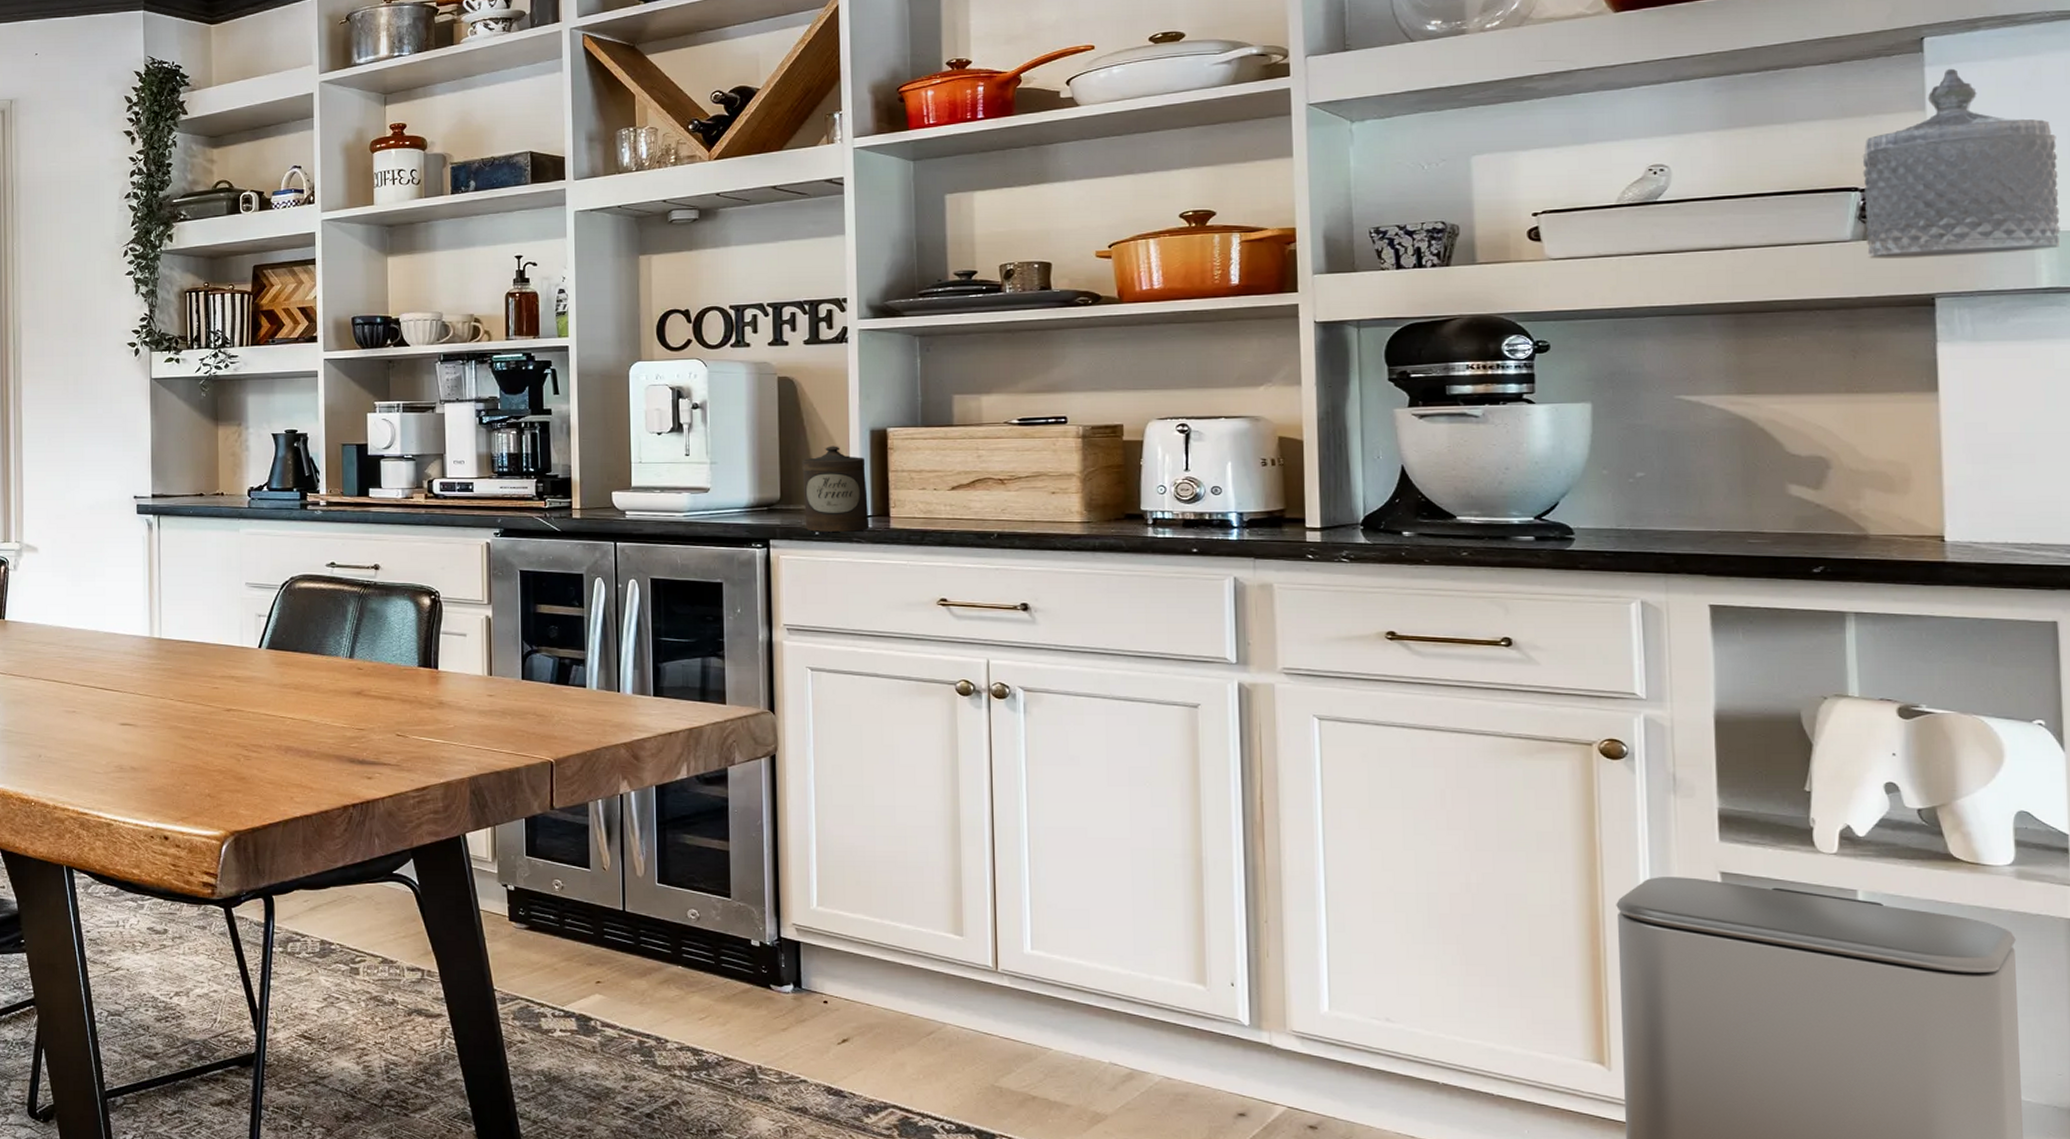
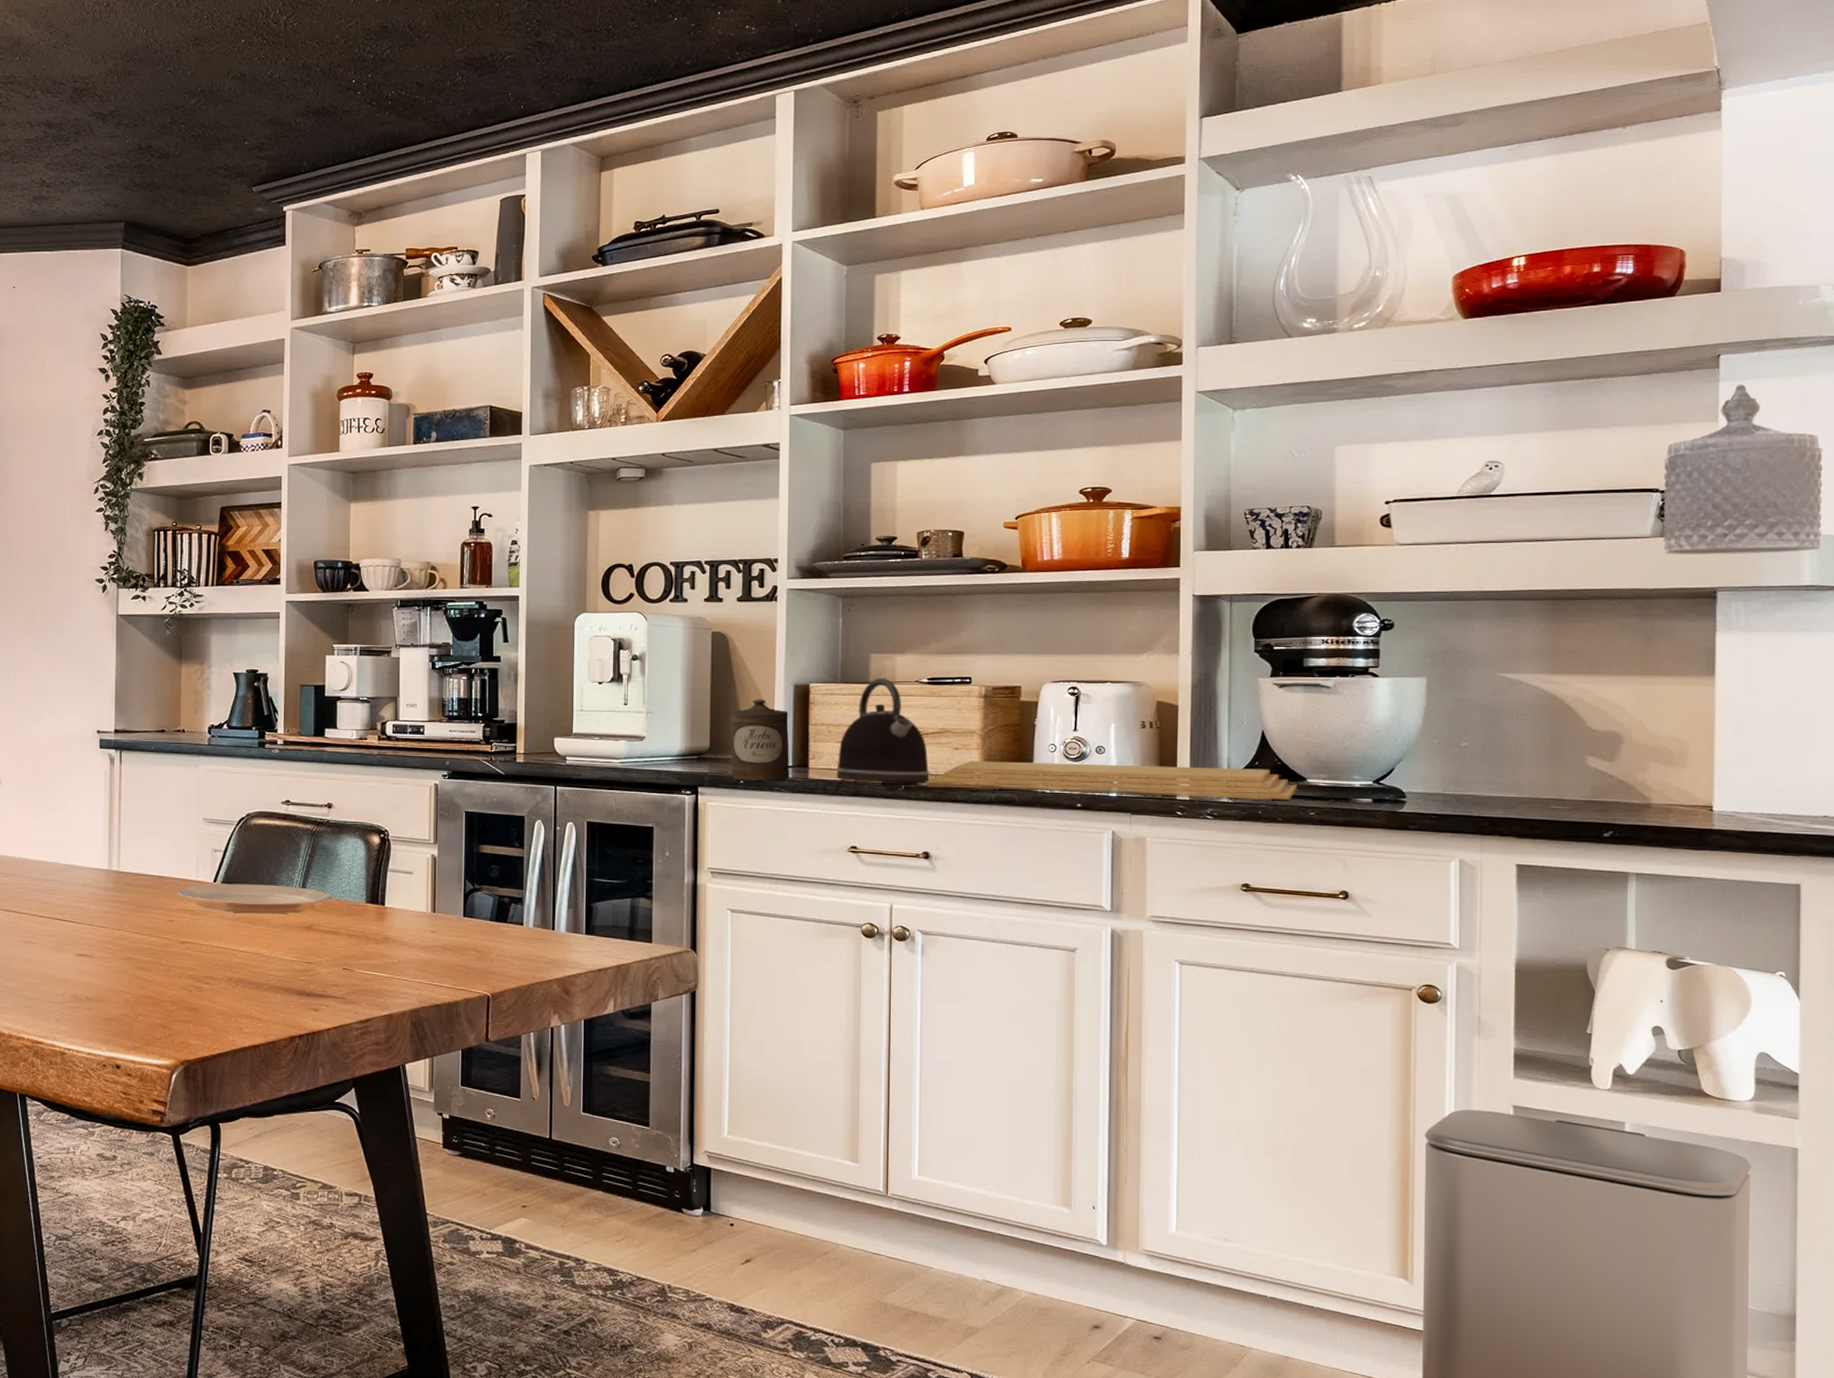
plate: none [221,649,382,680] -> present [176,884,332,914]
kettle: none [919,420,1026,531] -> present [835,678,931,783]
cutting board: none [1020,505,1446,540] -> present [925,760,1297,800]

